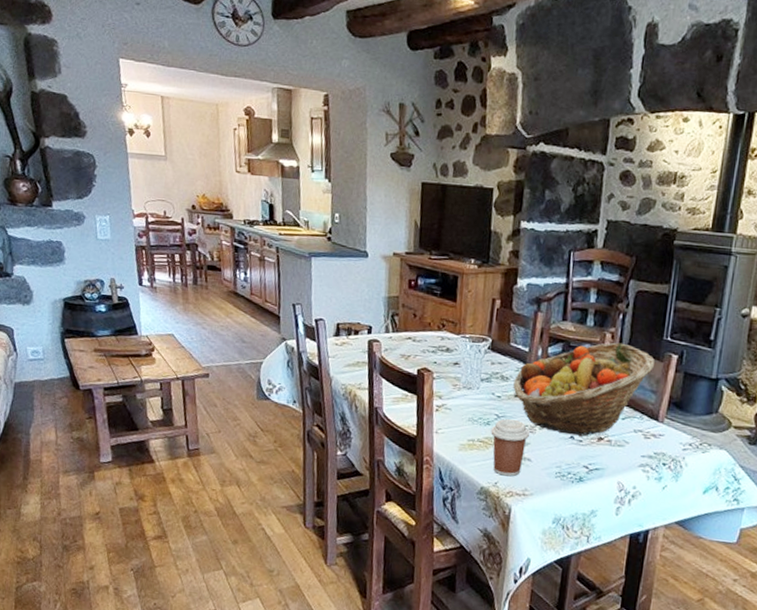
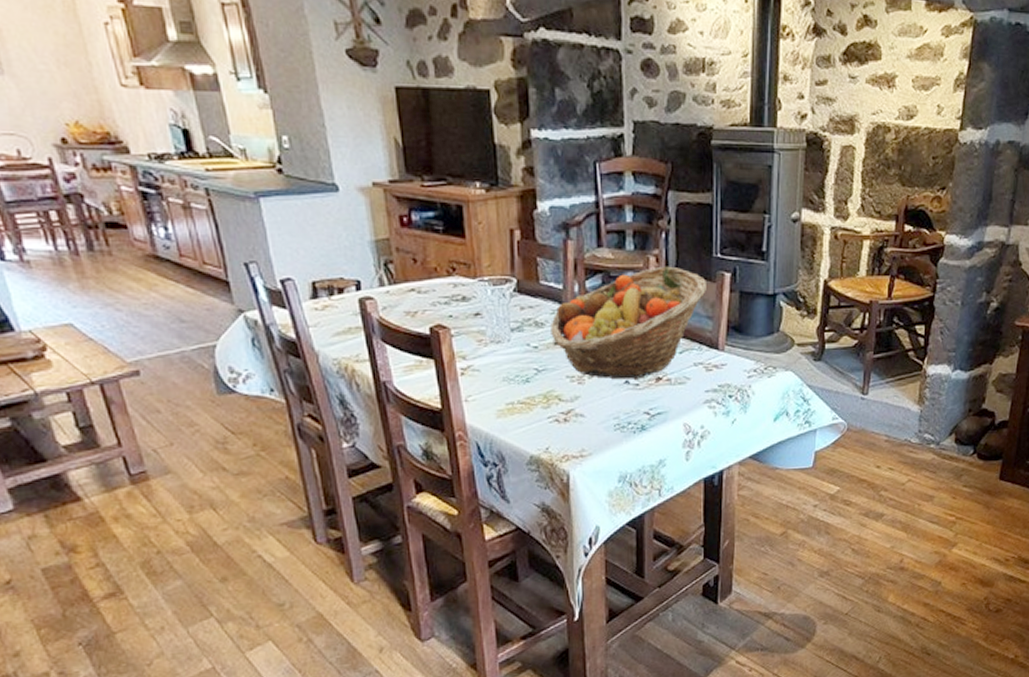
coffee cup: present [490,419,529,477] -> none [532,372,578,439]

